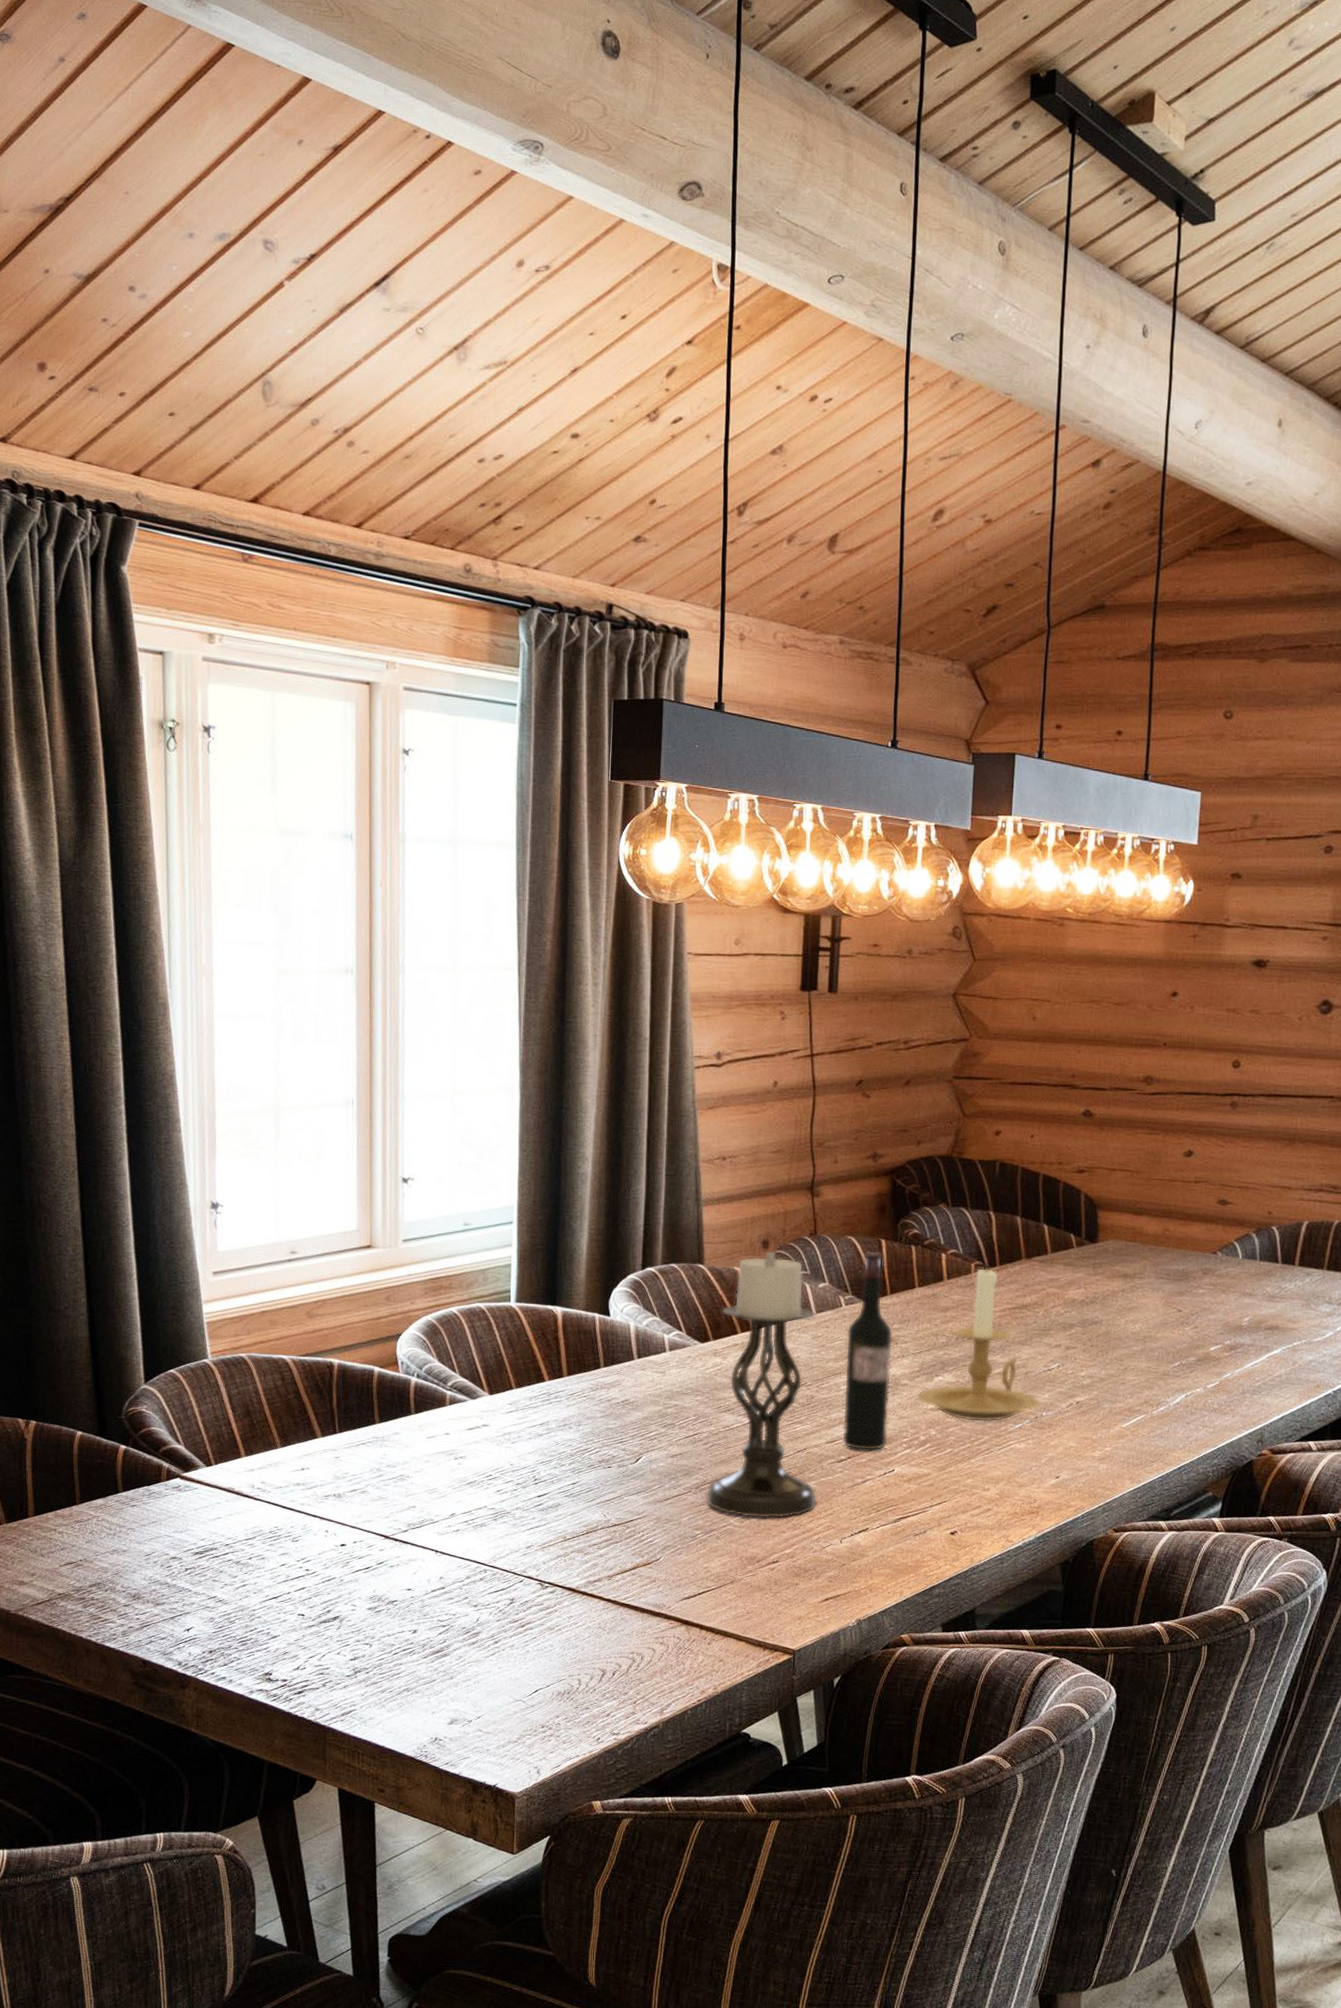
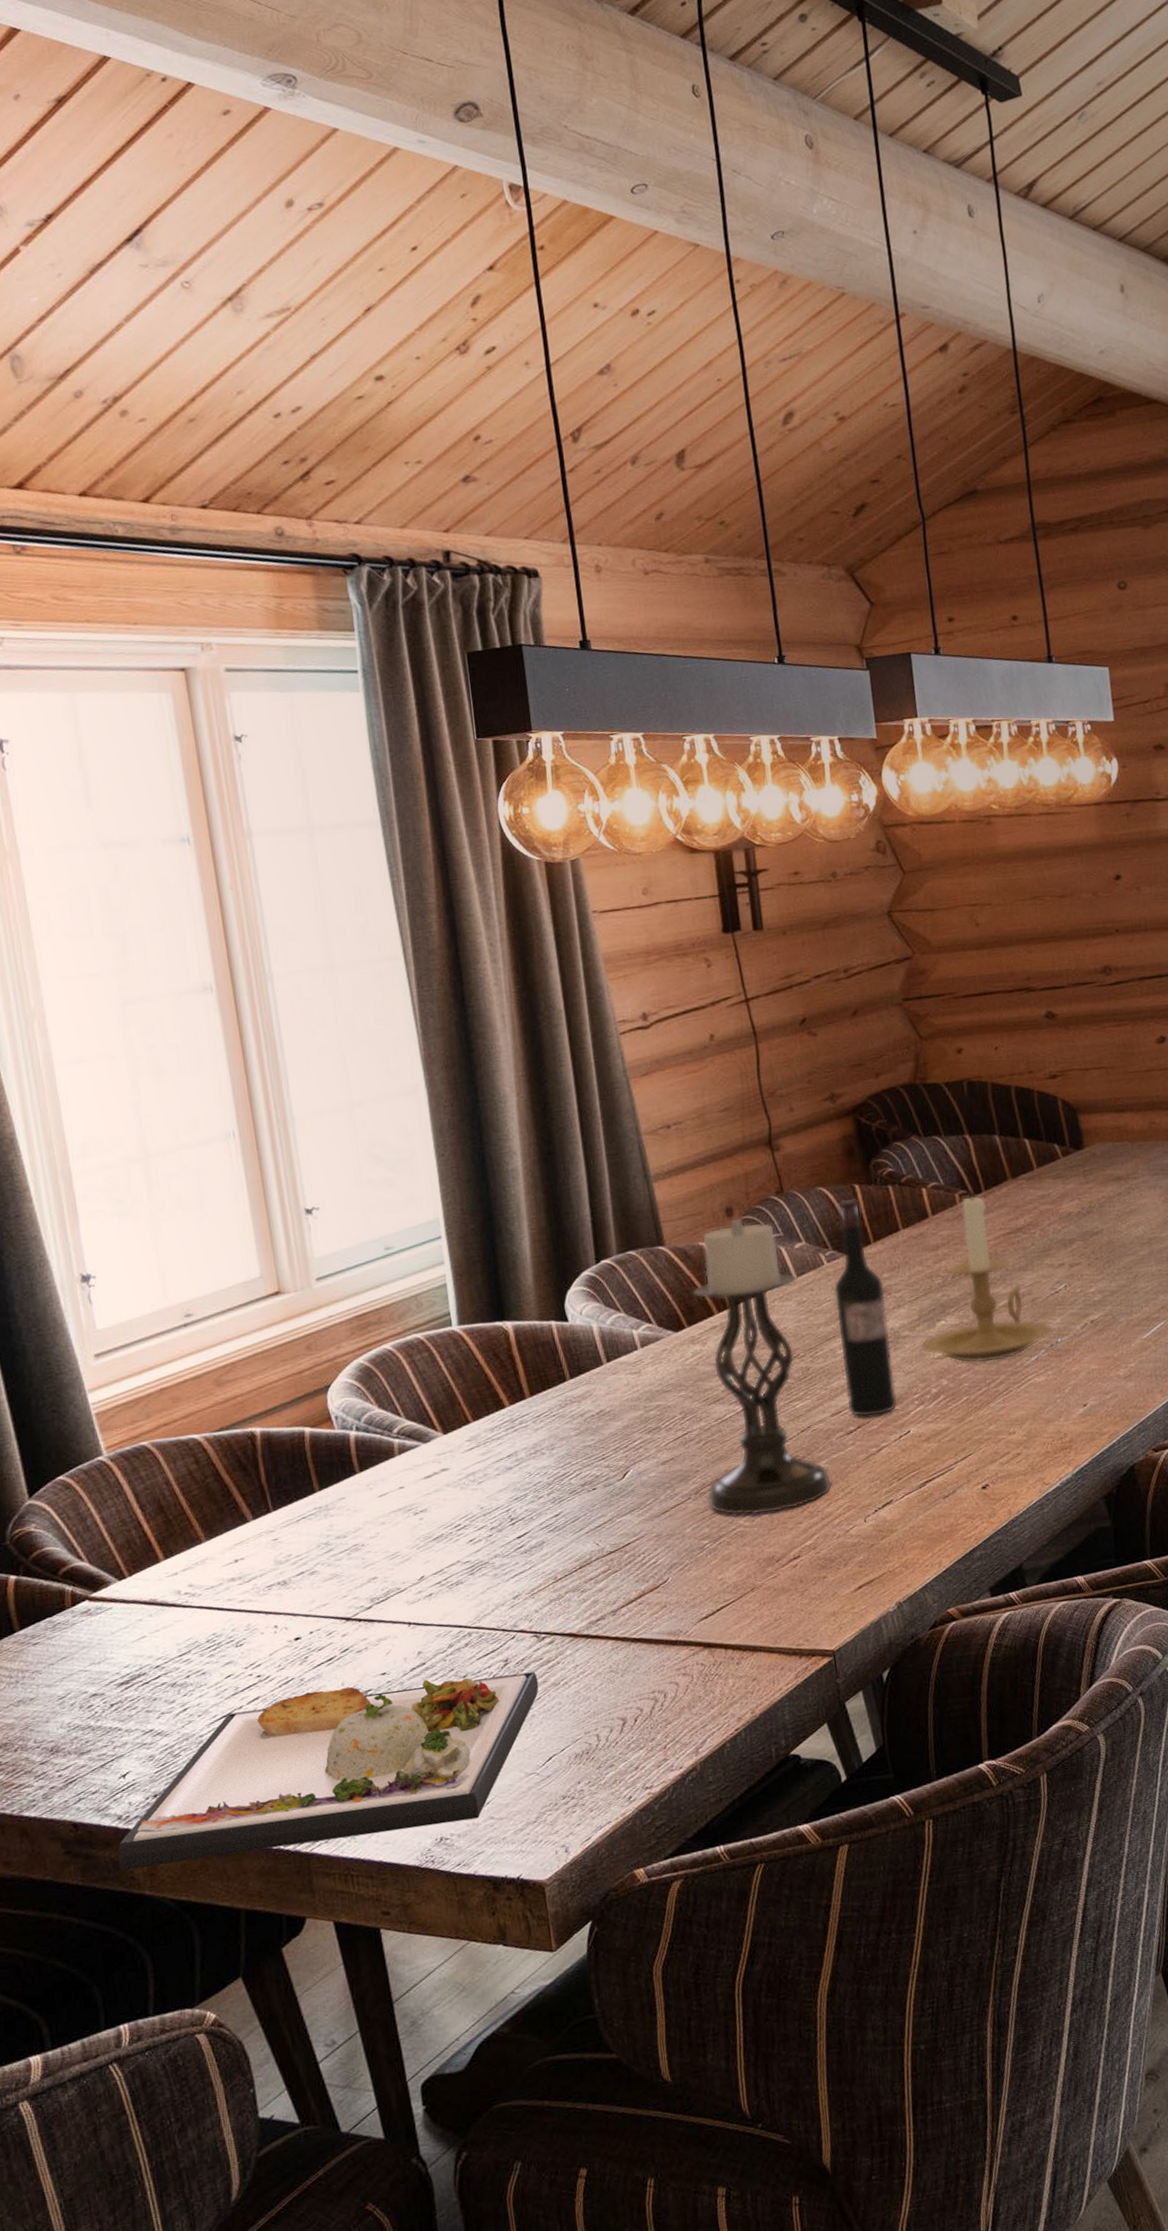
dinner plate: none [174,1592,537,1729] -> present [118,1671,539,1869]

